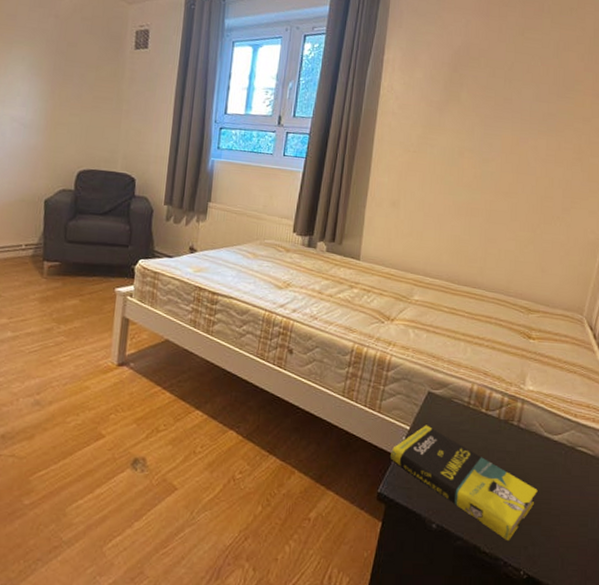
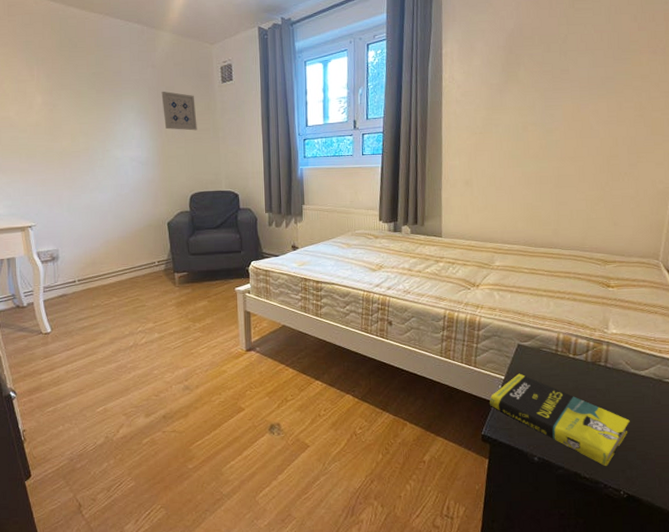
wall art: none [59,46,100,98] -> present [161,91,197,131]

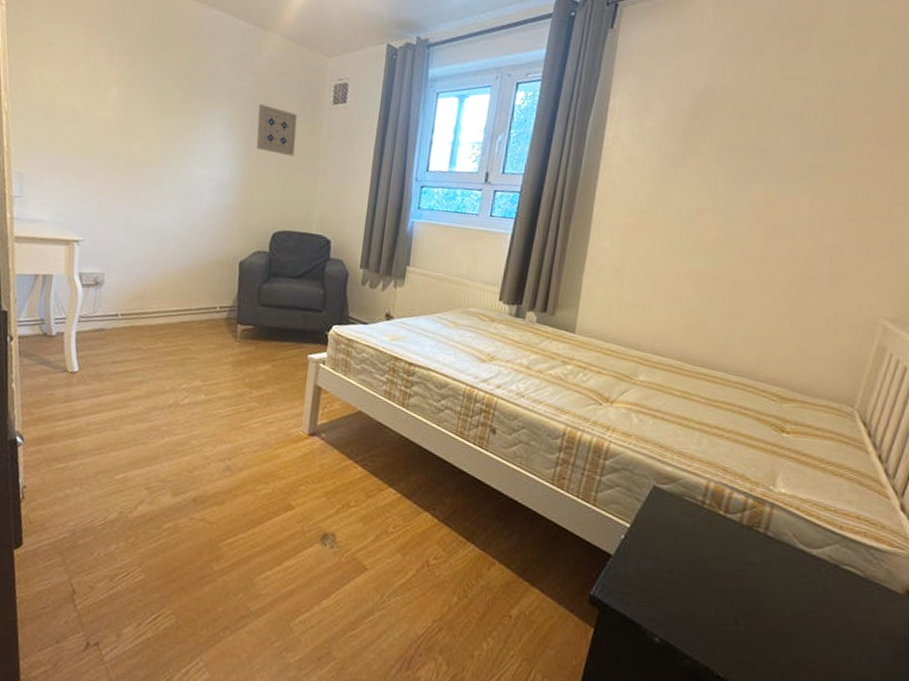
book: present [490,373,630,467] -> none [606,523,789,668]

